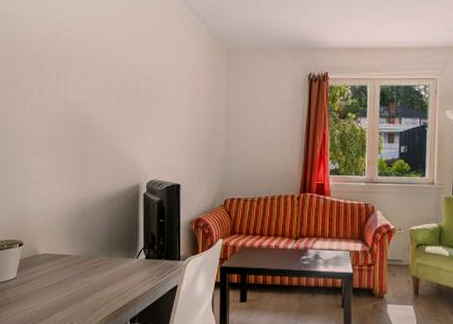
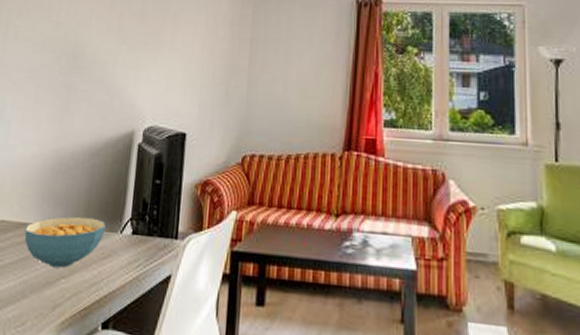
cereal bowl: none [63,248,125,285] -> present [24,216,106,268]

